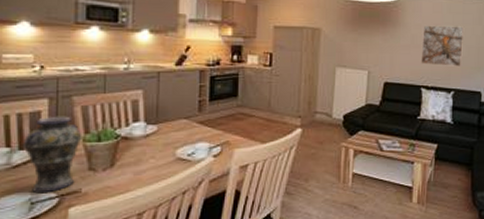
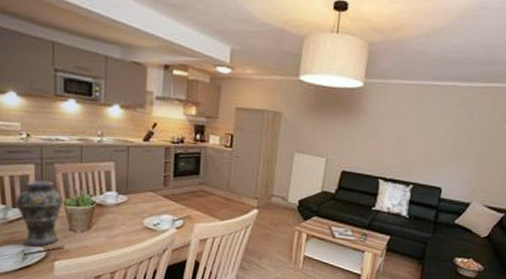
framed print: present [421,25,465,67] -> none [381,114,432,160]

